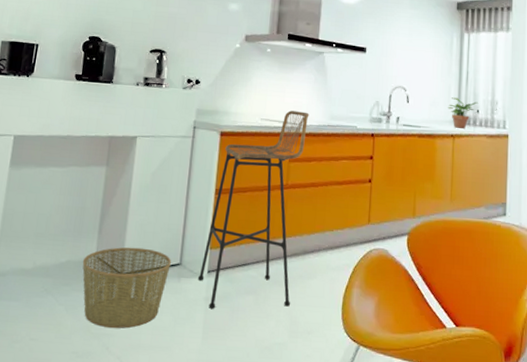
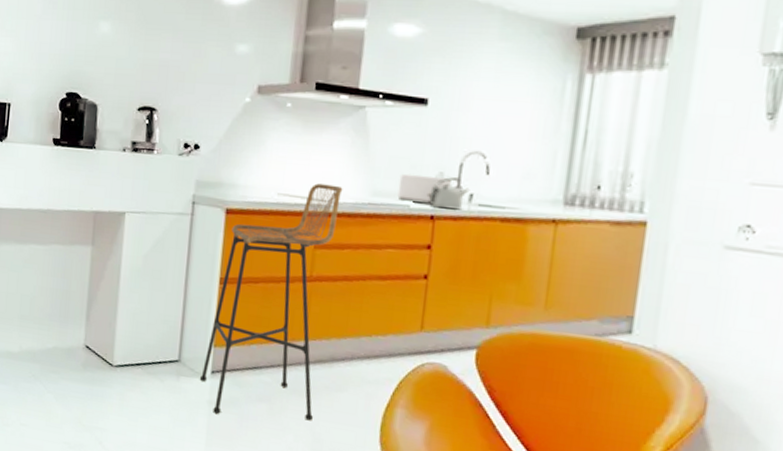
basket: present [82,247,171,328] -> none [70,336,168,424]
toaster: none [348,102,385,125] -> present [397,173,453,205]
kettle: none [370,105,397,129] -> present [429,177,470,210]
potted plant: present [448,97,479,130] -> none [550,167,601,213]

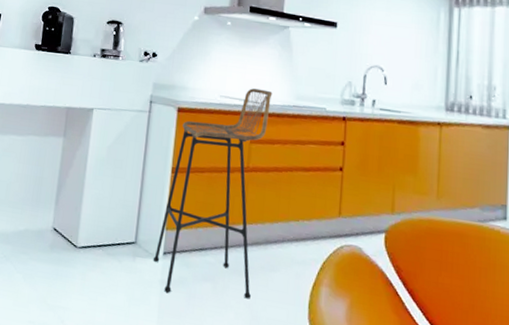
toaster: present [397,173,453,205] -> none [316,81,359,108]
kettle: present [429,177,470,210] -> none [341,86,373,113]

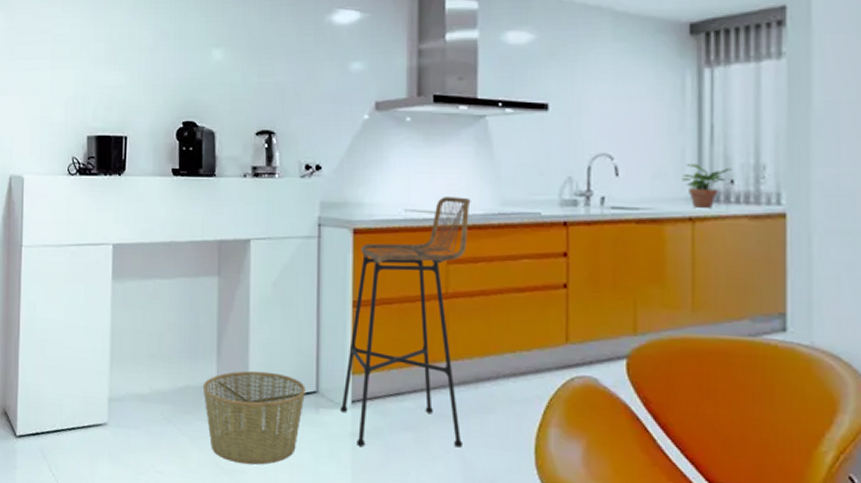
basket: none [39,220,126,303] -> present [202,370,305,465]
potted plant: none [434,80,472,118] -> present [682,164,733,210]

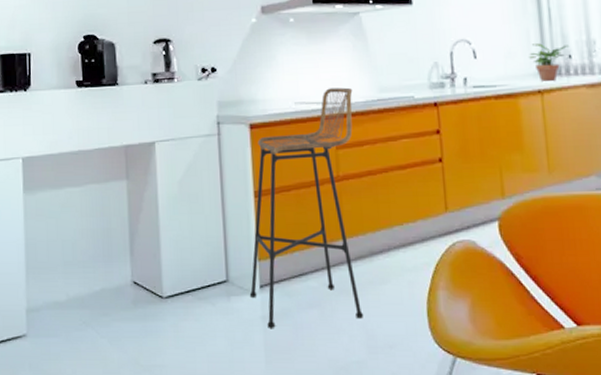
basket: present [202,370,305,465] -> none [118,267,217,358]

